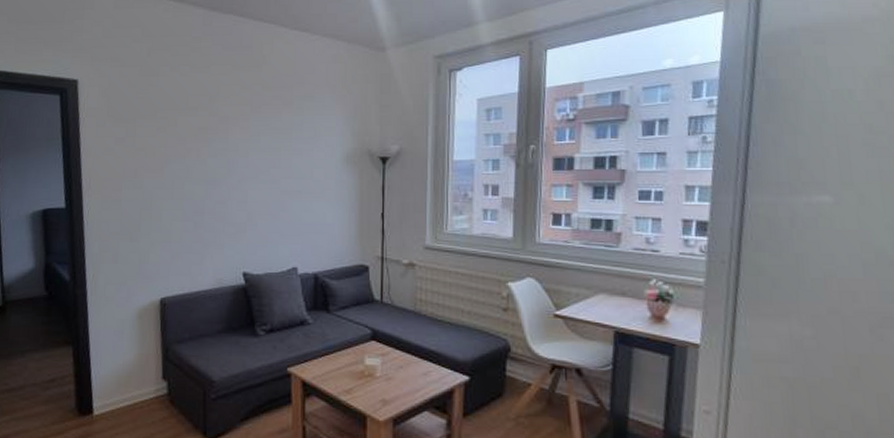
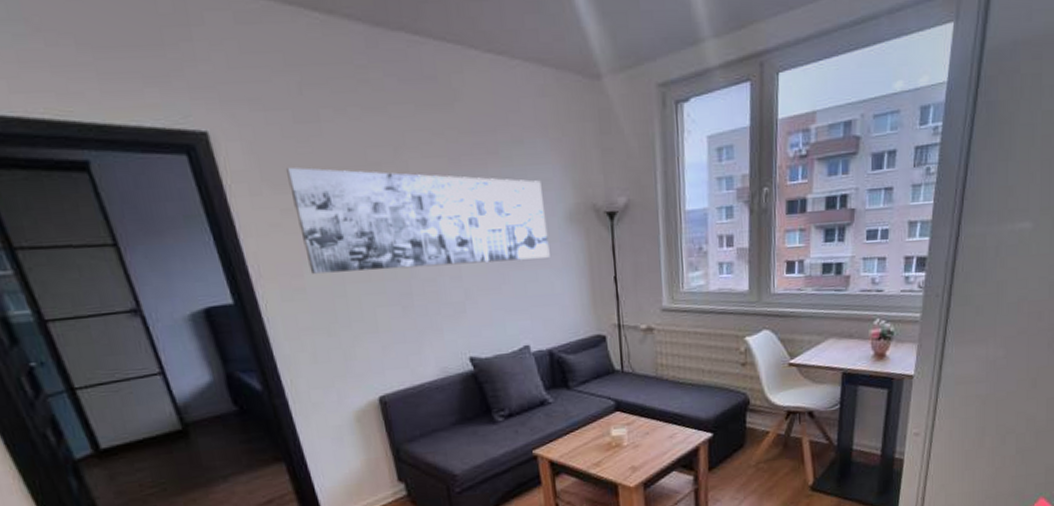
wall art: none [126,107,326,192] -> present [285,167,550,274]

